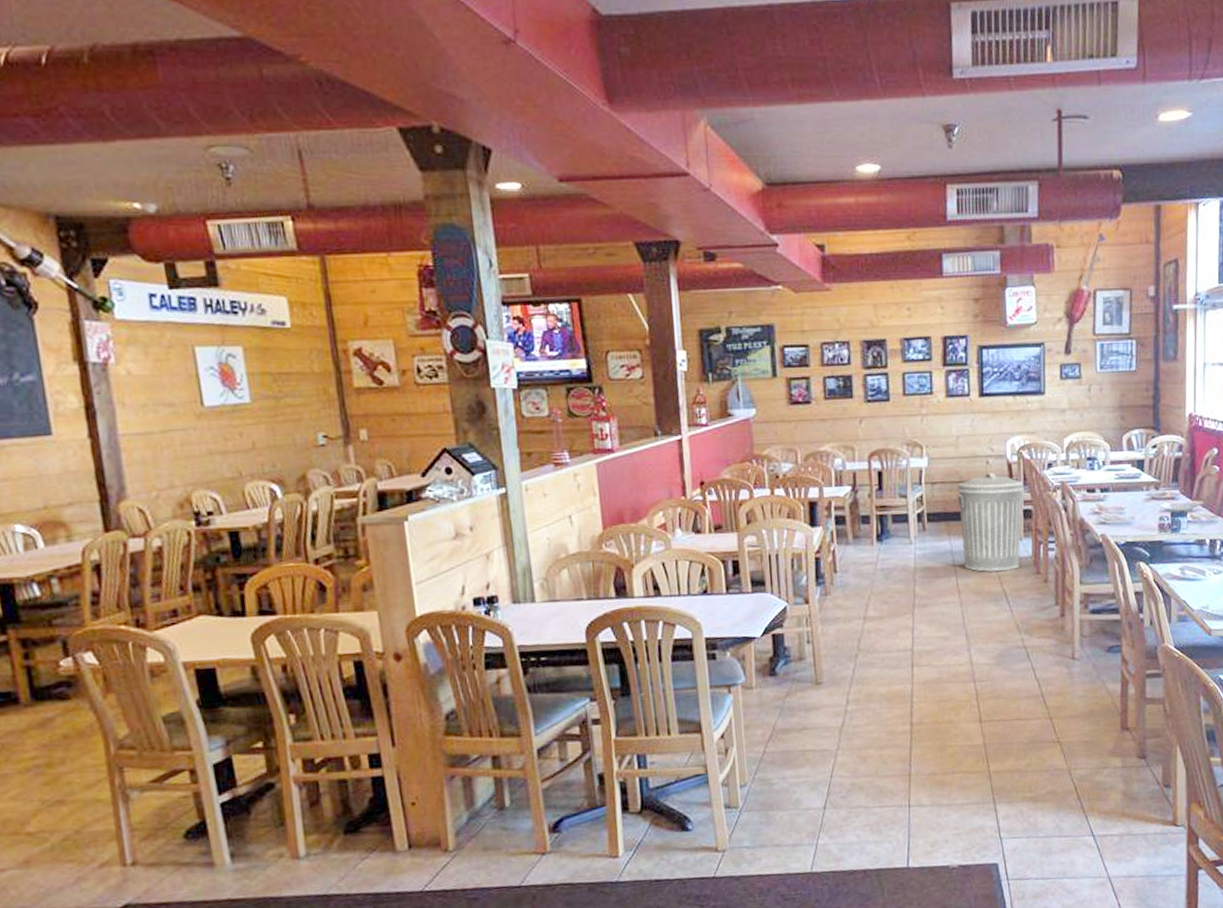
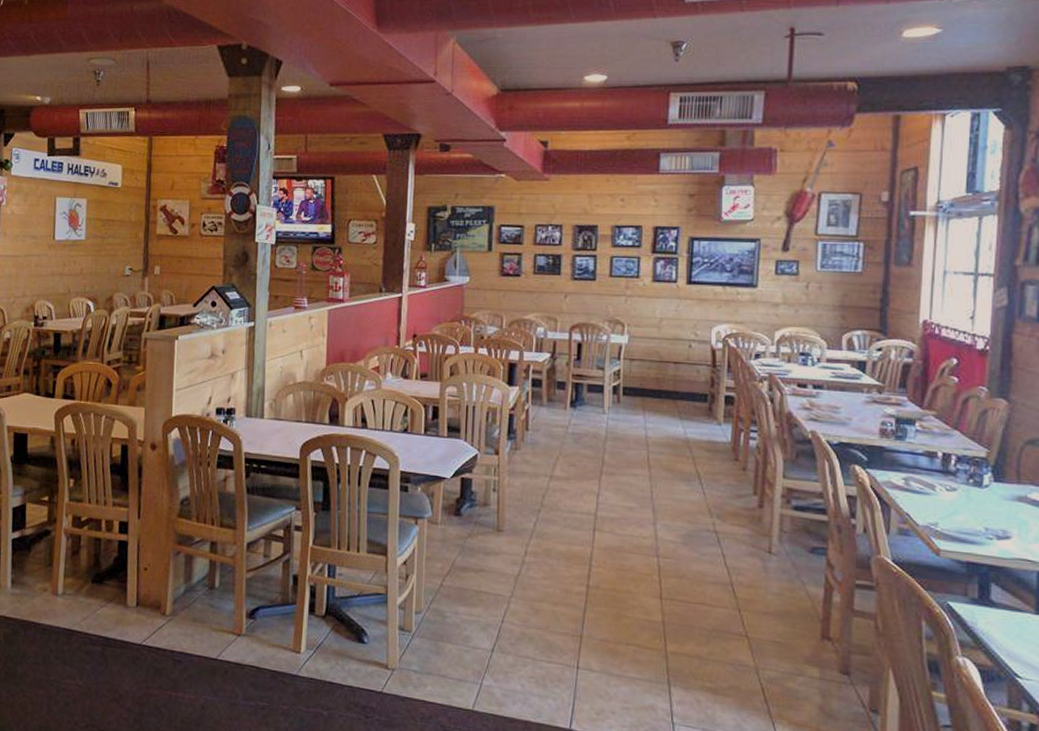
trash can: present [957,473,1025,572] -> none [655,356,727,453]

